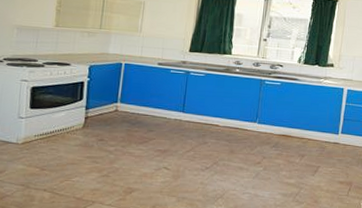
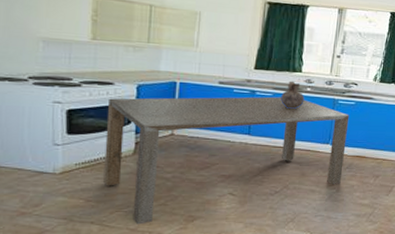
dining table: none [56,77,275,194] -> present [103,96,349,225]
ceramic jug: none [212,62,234,90] -> present [281,81,305,110]

